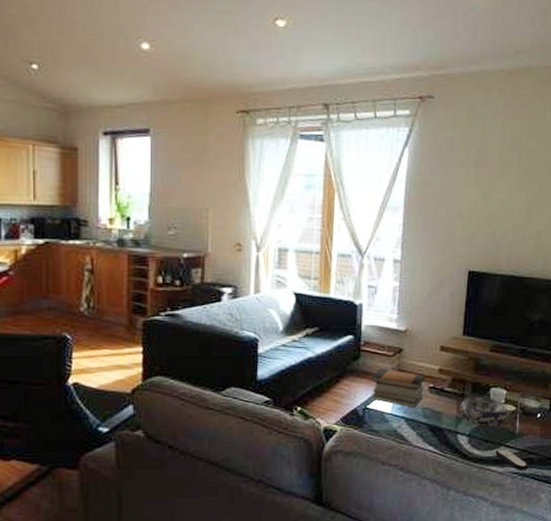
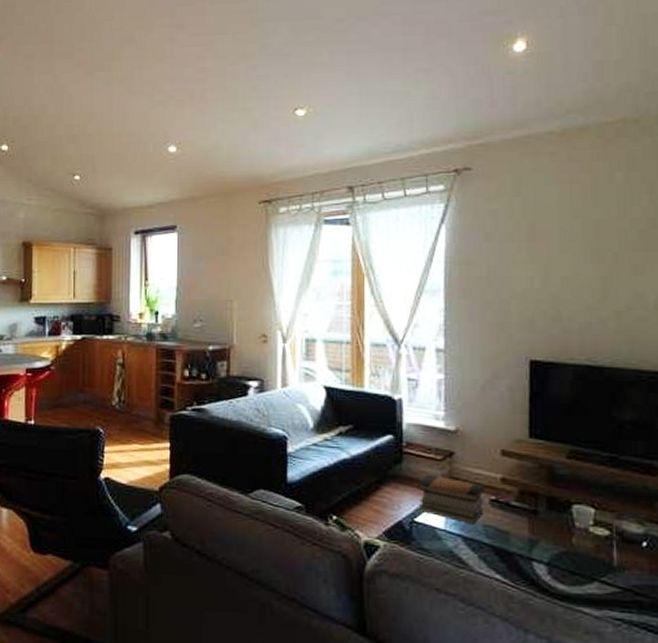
decorative bowl: present [460,396,509,427] -> none [533,514,602,555]
remote control: present [495,449,529,471] -> none [587,585,637,618]

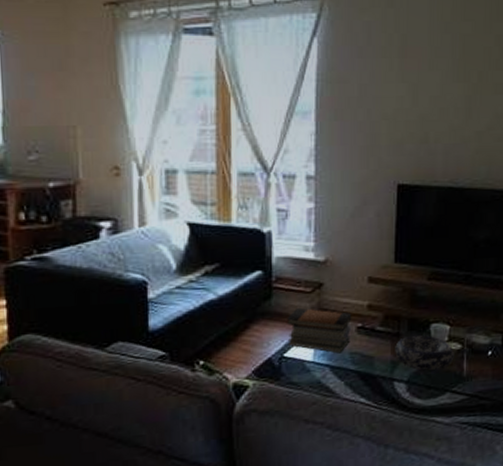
decorative bowl: none [533,514,602,555] -> present [395,335,454,370]

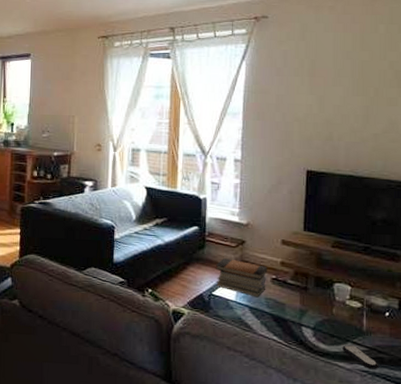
decorative bowl: present [395,335,454,370] -> none [303,290,355,322]
remote control: none [440,395,480,420] -> present [342,345,379,370]

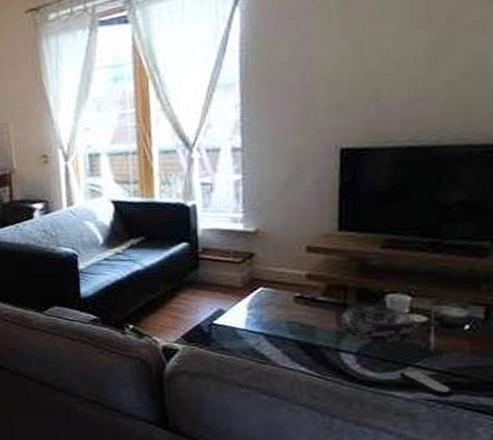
book stack: present [216,258,268,298] -> none [216,278,288,322]
decorative bowl: none [303,290,355,322] -> present [341,306,418,343]

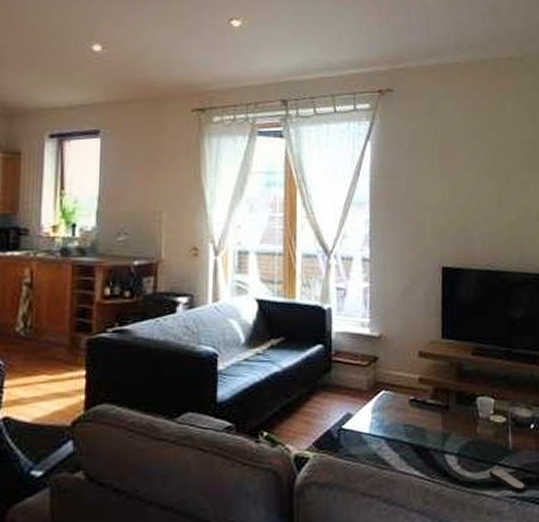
decorative bowl: present [341,306,418,343] -> none [445,408,500,443]

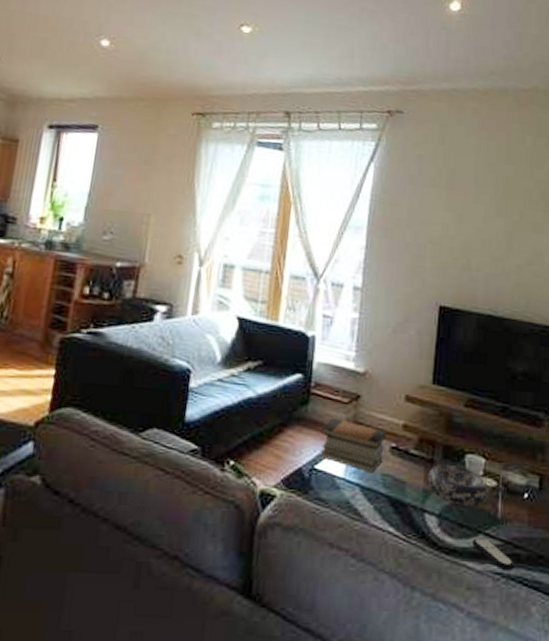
book stack: none [345,381,405,426] -> present [321,418,387,473]
decorative bowl: none [445,408,500,443] -> present [428,464,489,506]

